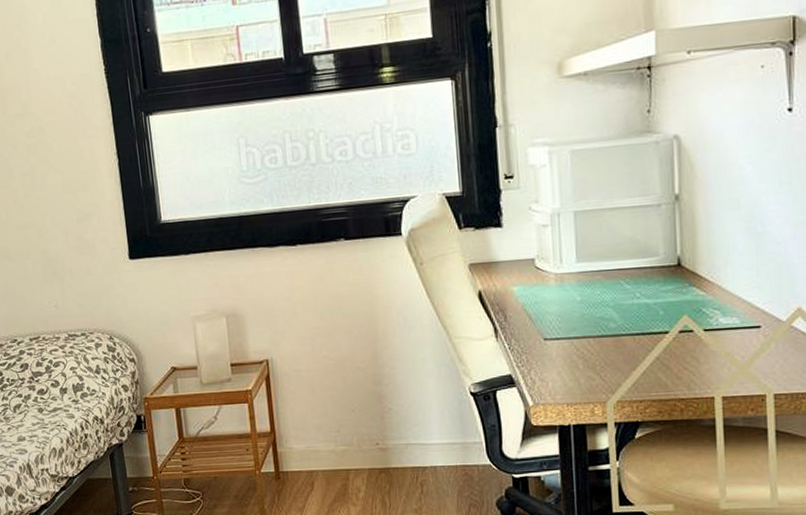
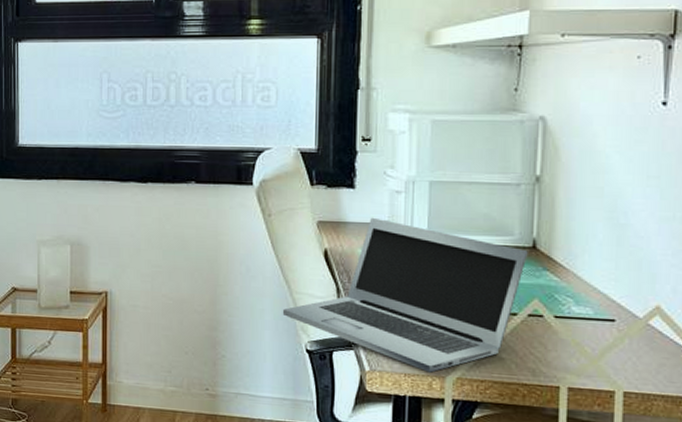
laptop: none [443,253,674,399] -> present [282,217,528,373]

